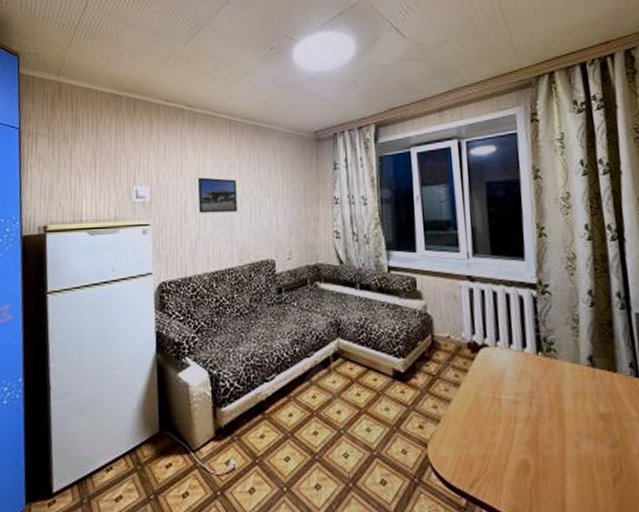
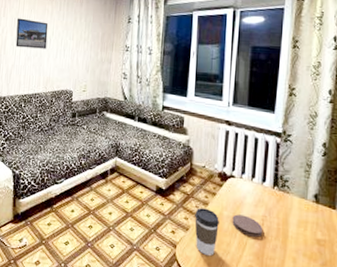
coffee cup: none [445,391,478,452] -> present [194,208,219,256]
coaster: none [492,393,533,420] -> present [232,214,263,237]

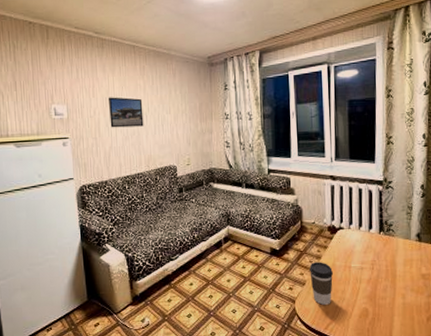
coaster: present [232,214,263,237] -> none [344,262,374,281]

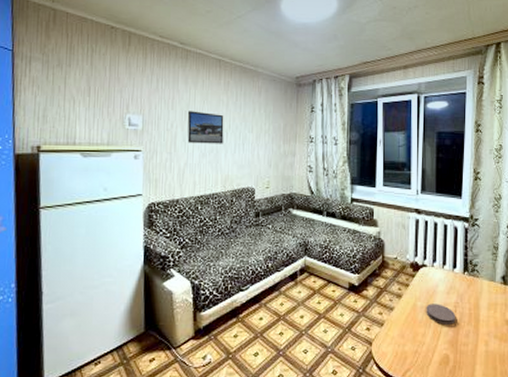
coffee cup: present [309,262,333,305] -> none [389,301,413,349]
coaster: none [344,262,374,281] -> present [426,304,456,325]

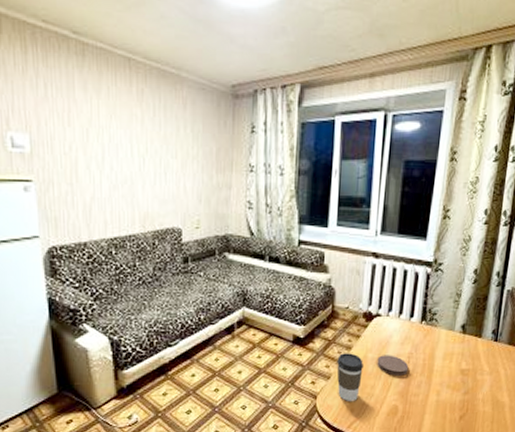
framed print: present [187,111,224,144] -> none [89,128,140,173]
coffee cup: none [389,301,413,349] -> present [337,353,363,401]

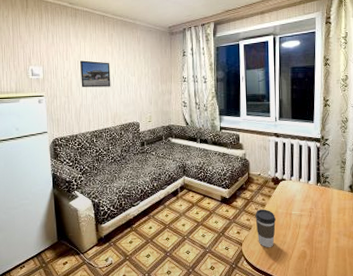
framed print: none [89,128,140,173] -> present [79,60,111,88]
coaster: present [377,355,409,376] -> none [286,210,311,227]

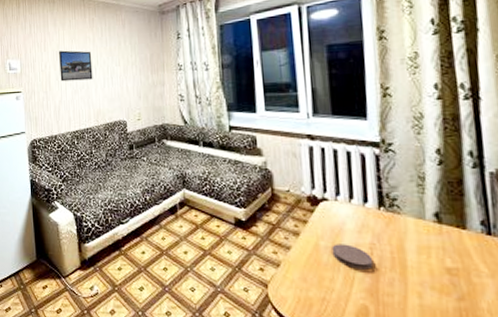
coffee cup: present [255,209,276,247] -> none [285,239,317,295]
coaster: none [286,210,311,227] -> present [332,244,374,270]

